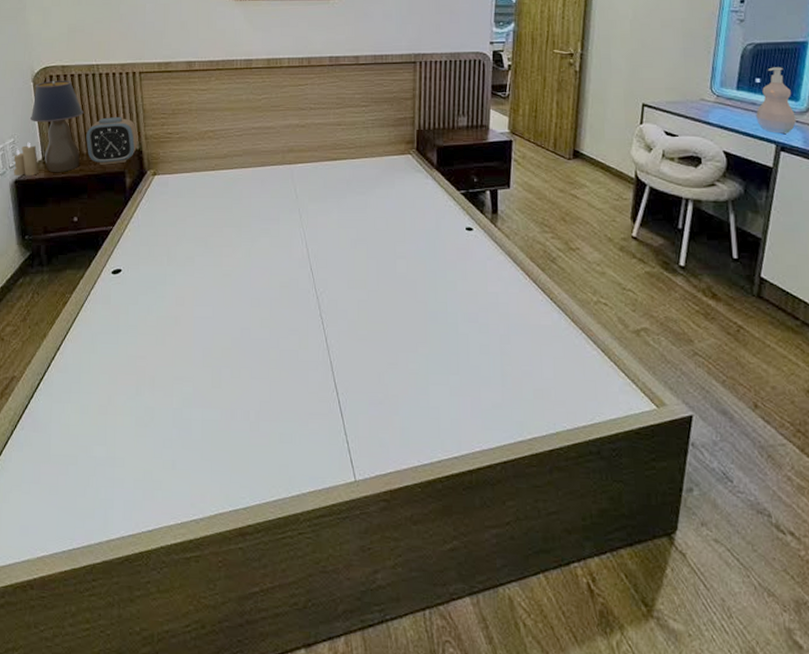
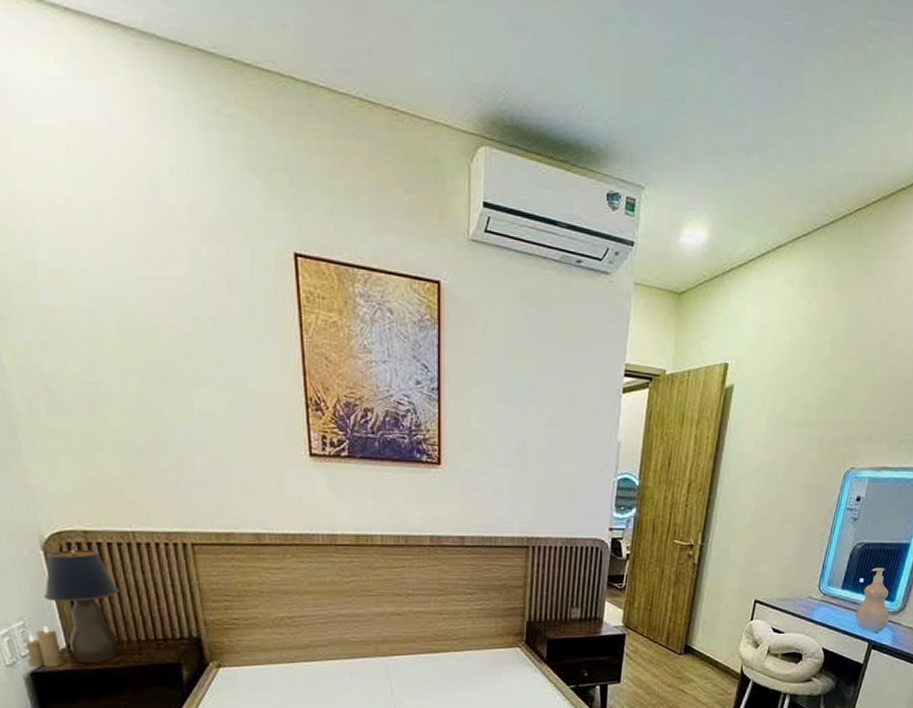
alarm clock: present [86,117,138,165] -> none [125,598,195,655]

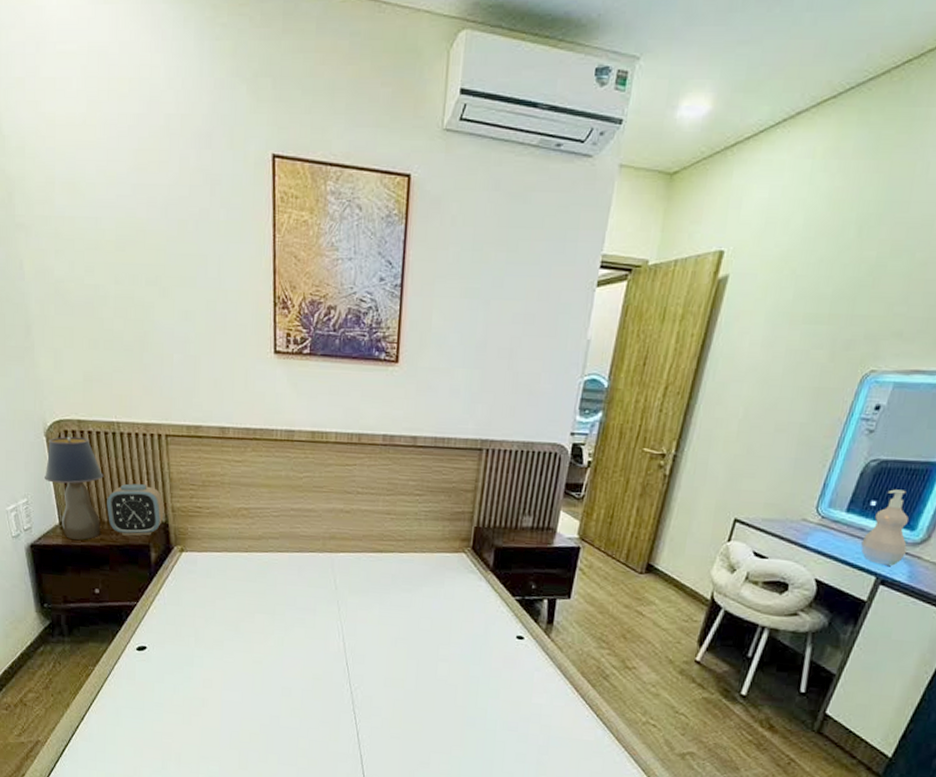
candle: present [24,626,64,668] -> none [27,504,56,541]
alarm clock: none [125,598,195,655] -> present [107,483,164,536]

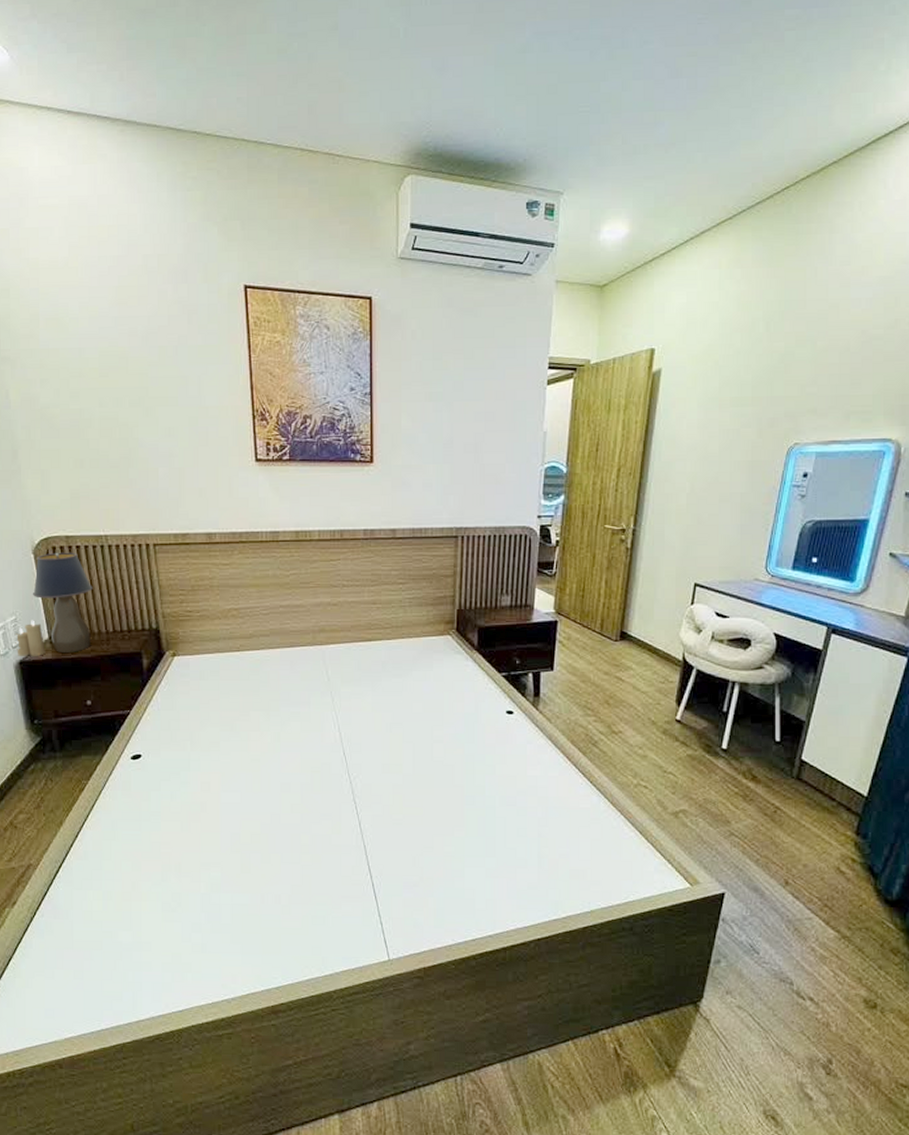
candle: none [27,504,56,541] -> present [15,620,46,657]
alarm clock: present [107,483,164,536] -> none [97,593,155,645]
soap bottle: present [860,489,909,566] -> none [810,546,850,615]

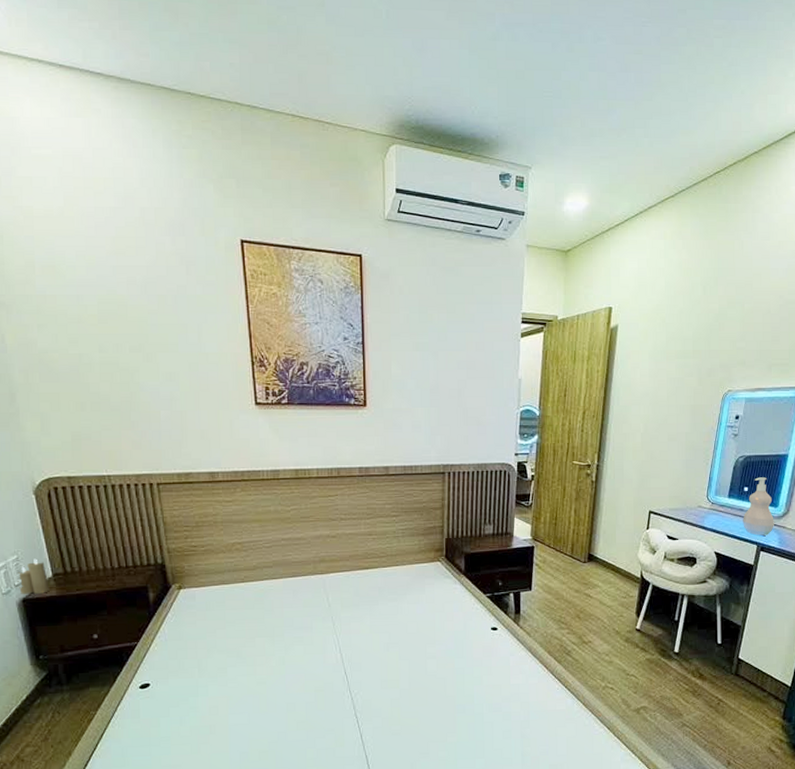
table lamp: present [32,552,93,654] -> none [34,492,97,590]
soap bottle: none [810,546,850,615] -> present [743,477,774,536]

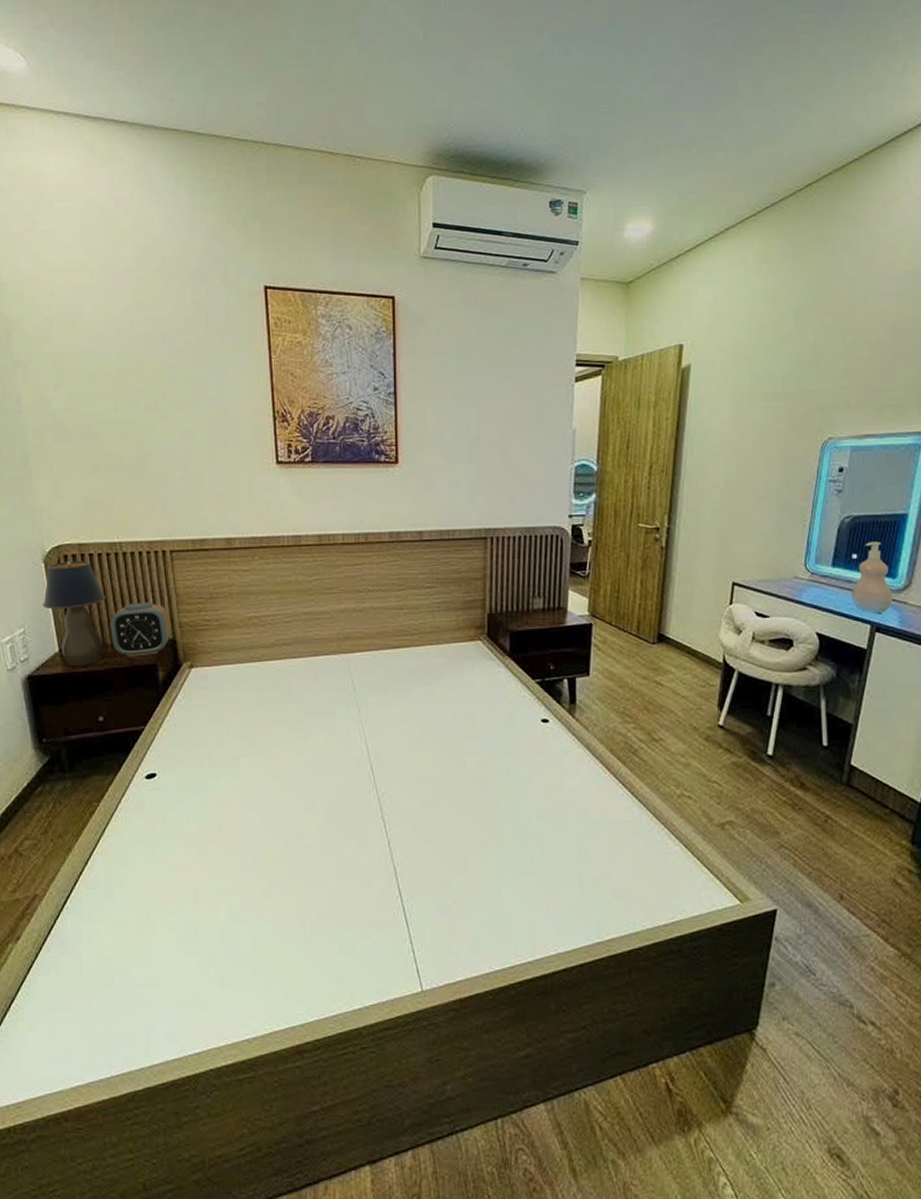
candle: present [17,558,50,595] -> none [23,632,56,672]
table lamp: none [34,492,97,590] -> present [42,560,106,667]
alarm clock: none [101,530,160,580] -> present [110,602,171,657]

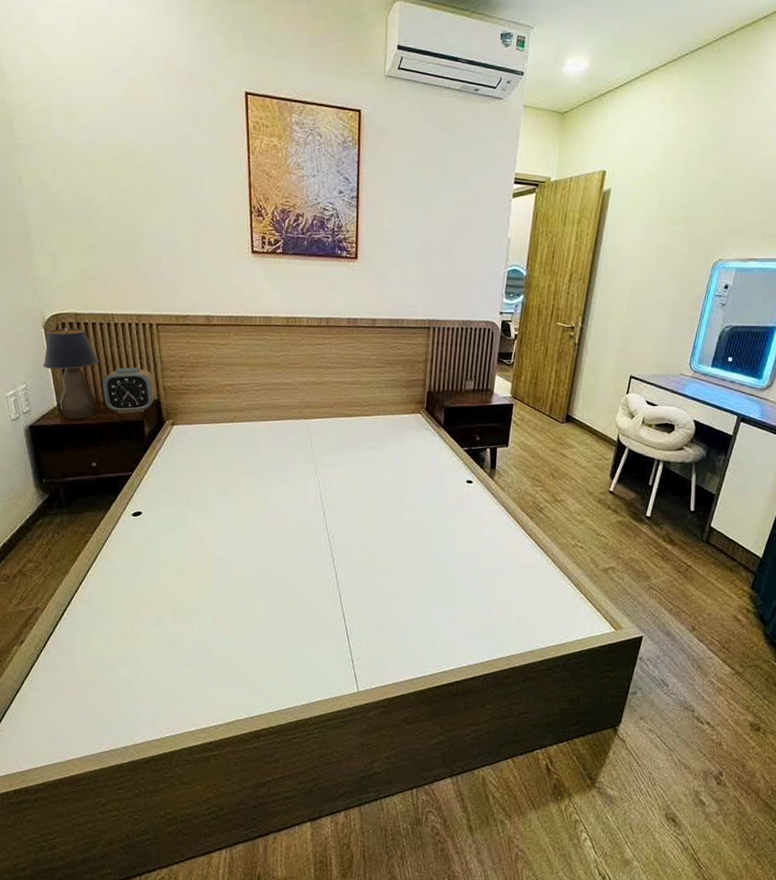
soap bottle: present [851,542,893,613] -> none [724,348,757,407]

